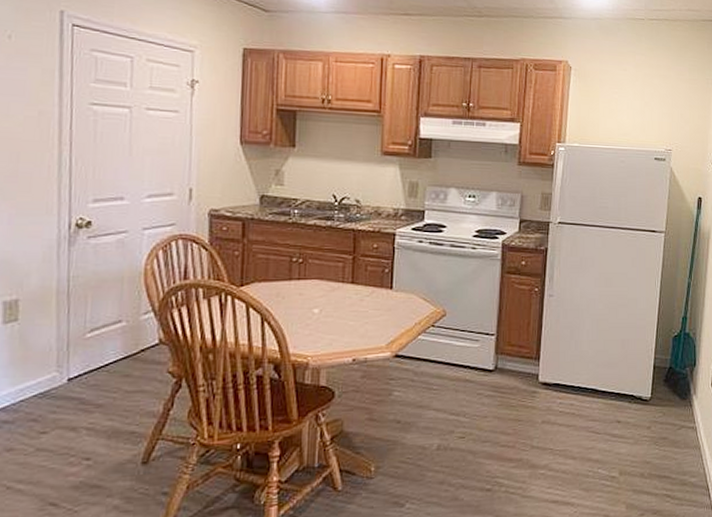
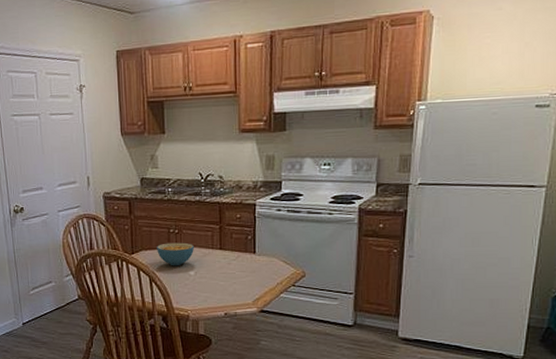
cereal bowl: none [274,274,321,303] -> present [157,242,194,266]

